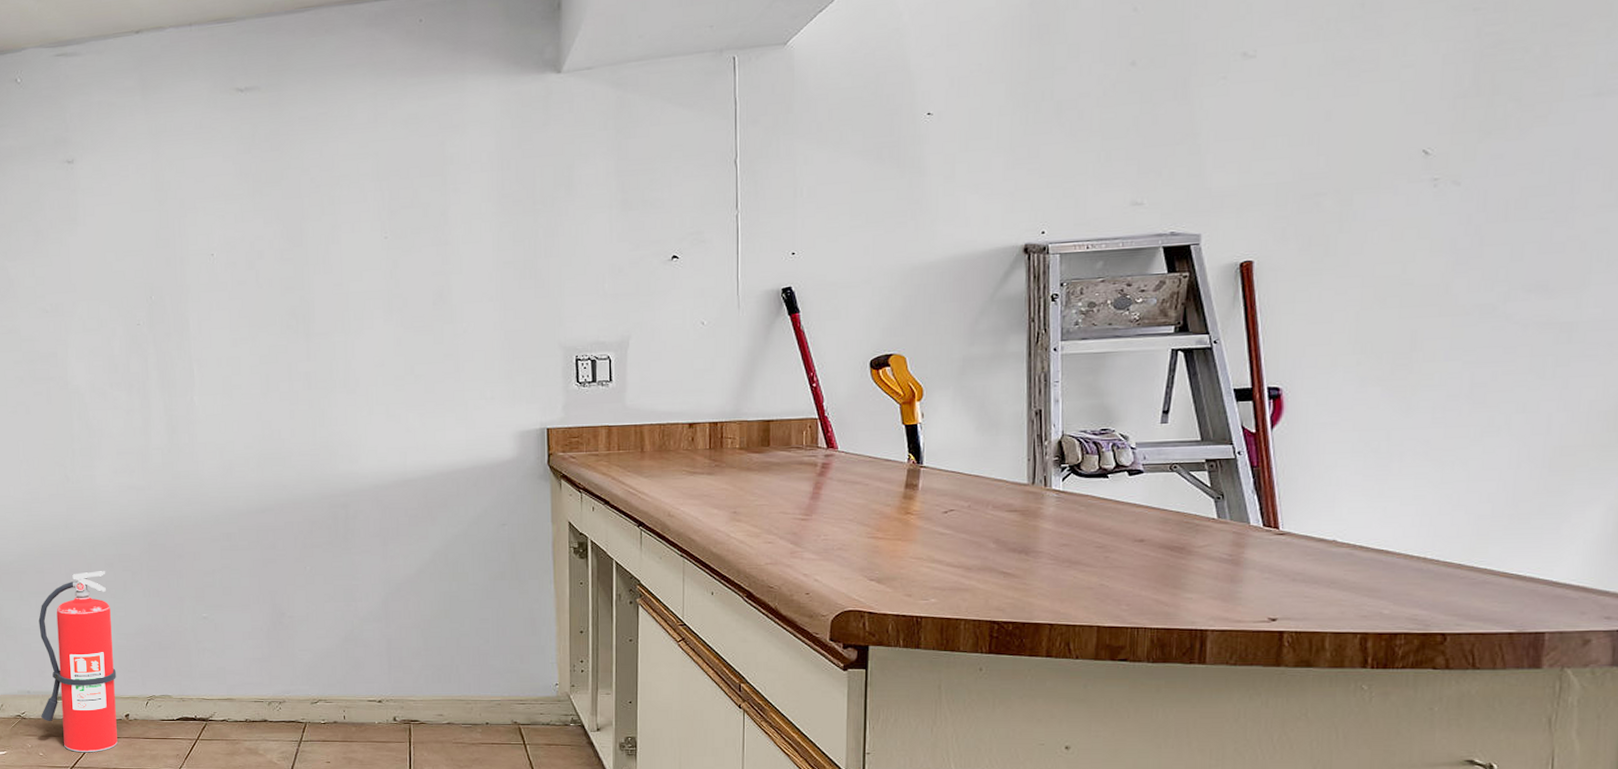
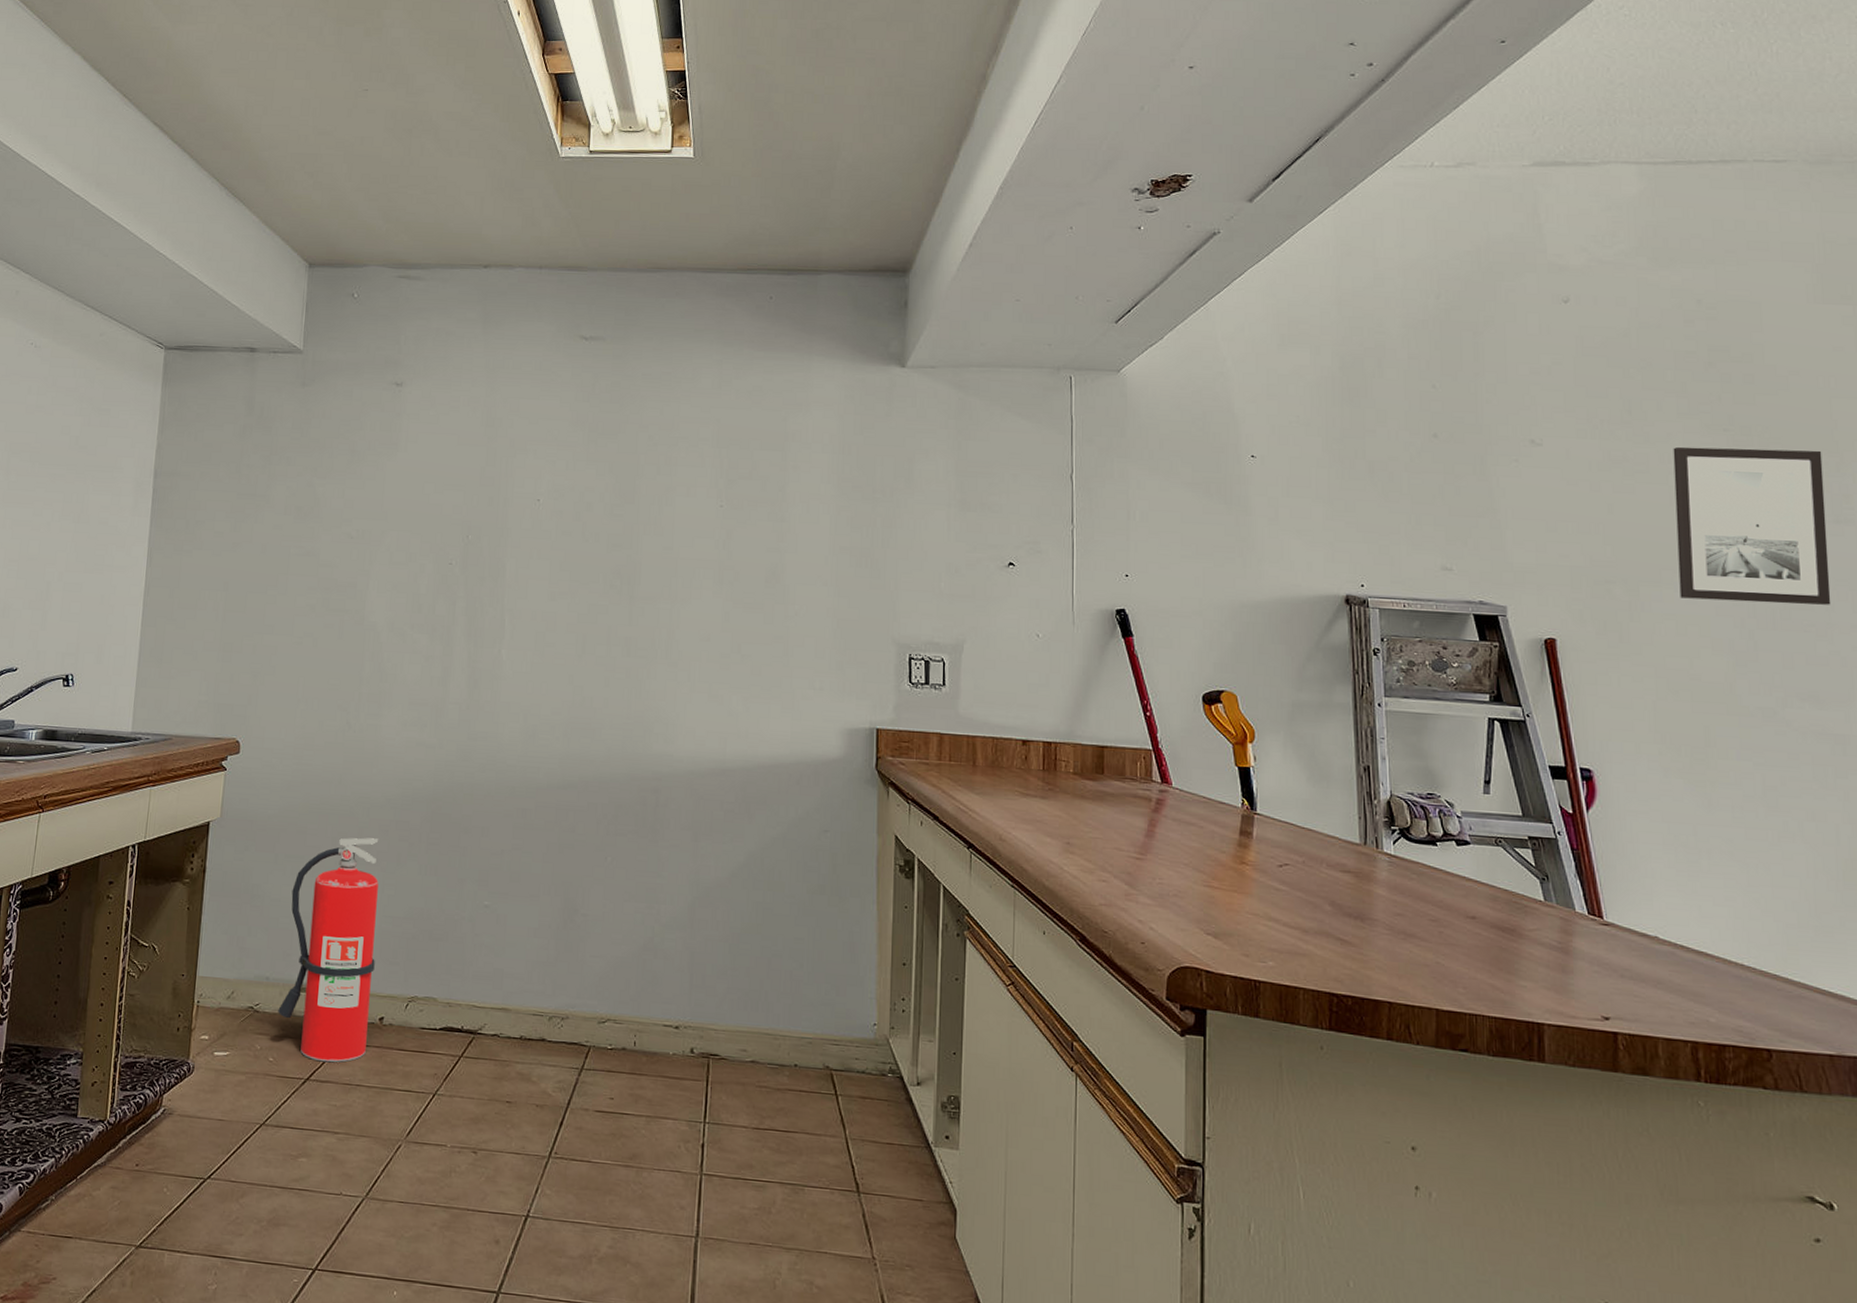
wall art: none [1399,16,1591,201] -> present [1673,446,1831,605]

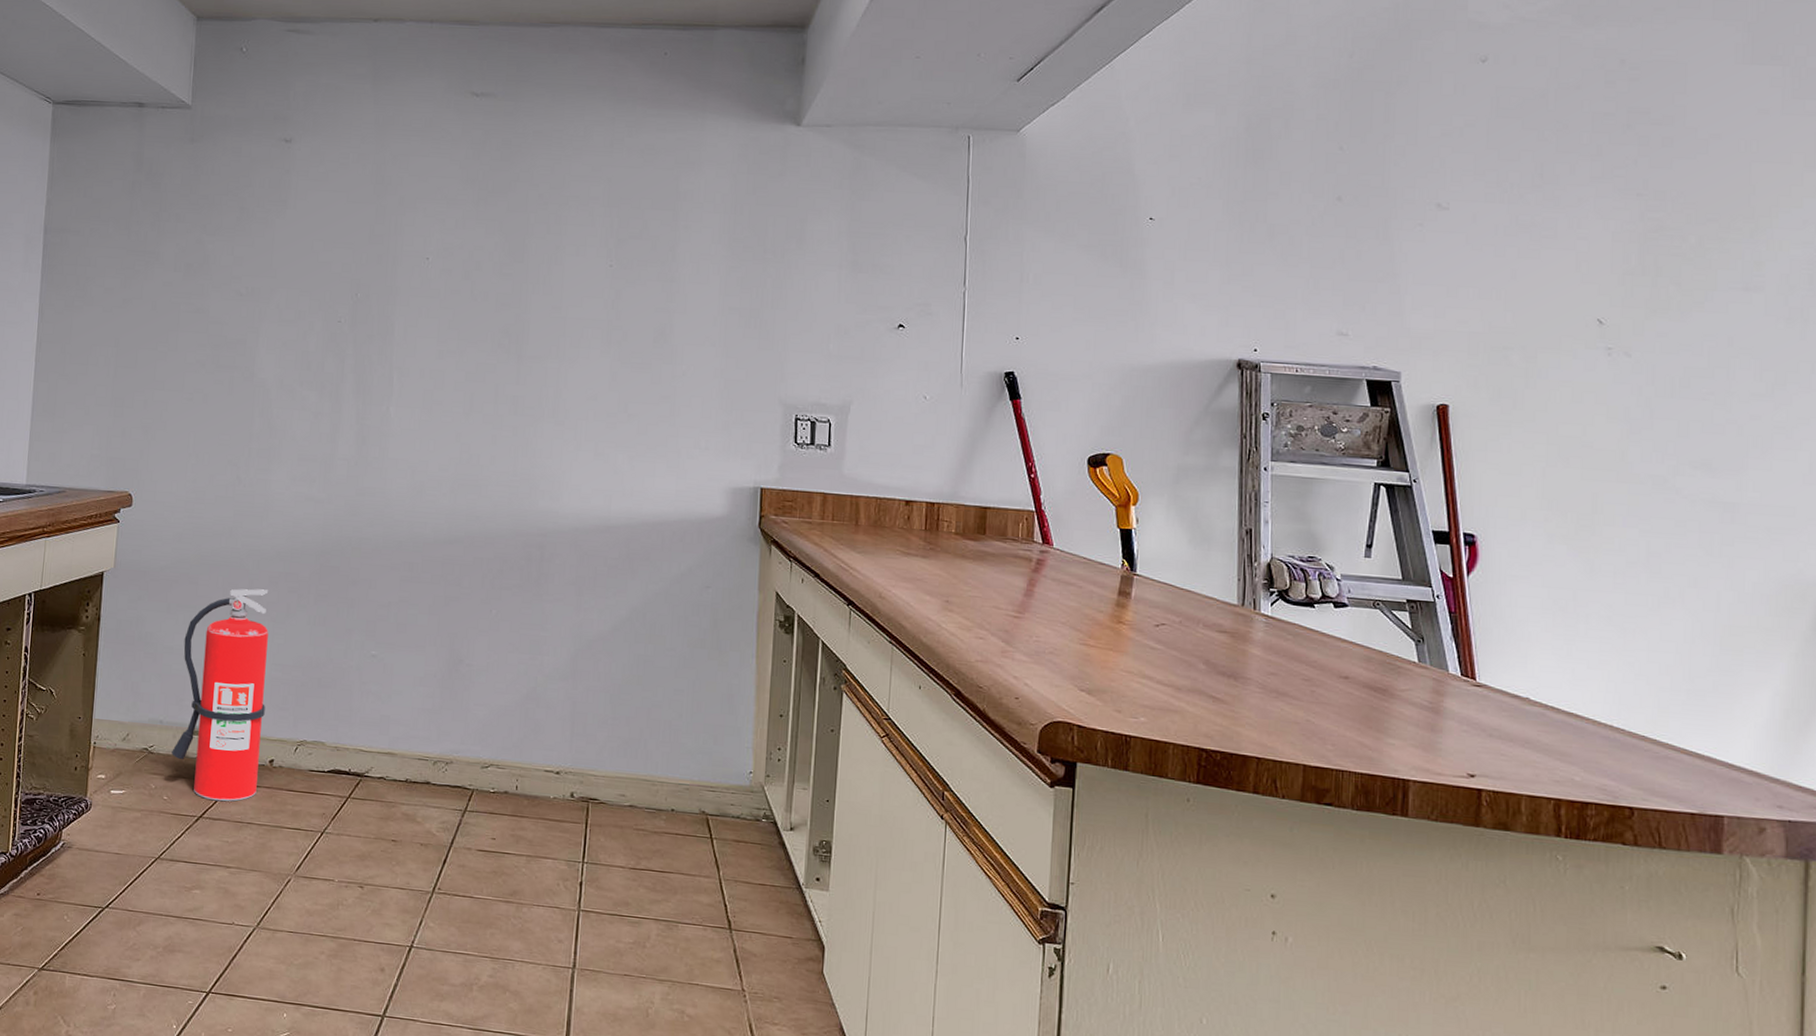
wall art: present [1673,446,1831,605] -> none [1578,211,1737,373]

